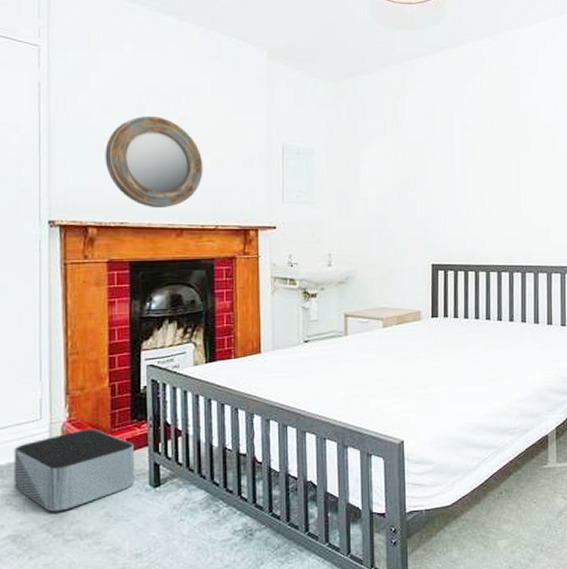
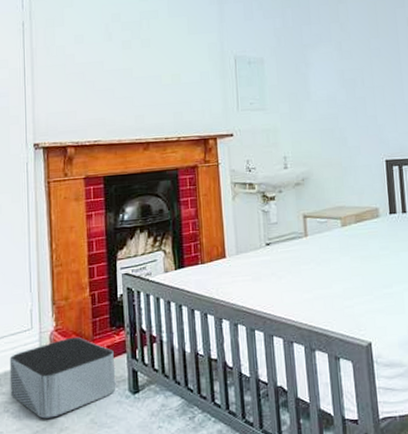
home mirror: present [105,116,203,209] -> none [79,41,165,126]

